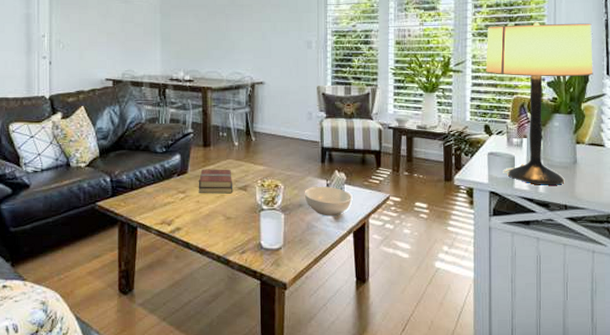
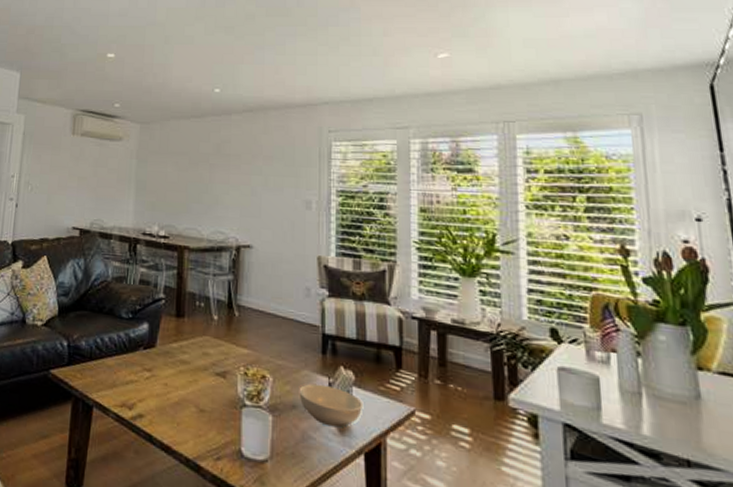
books: present [198,169,233,194] -> none [167,344,210,380]
table lamp: present [486,22,593,185] -> none [547,196,715,428]

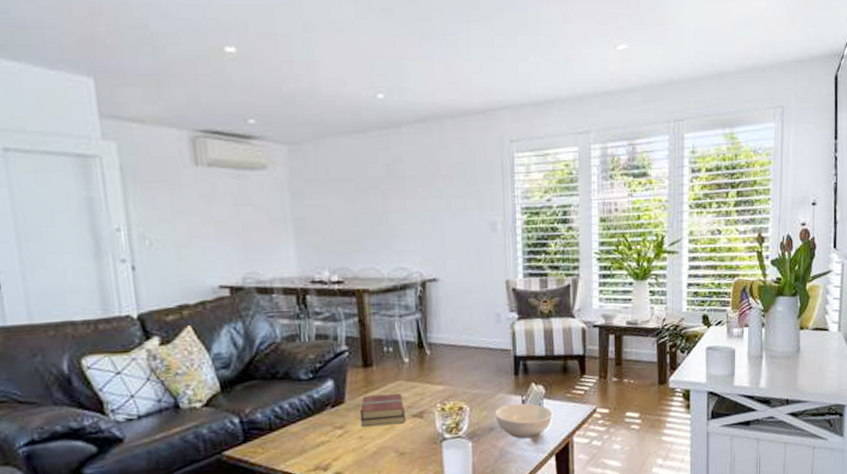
books: none [167,344,210,380] -> present [360,393,407,427]

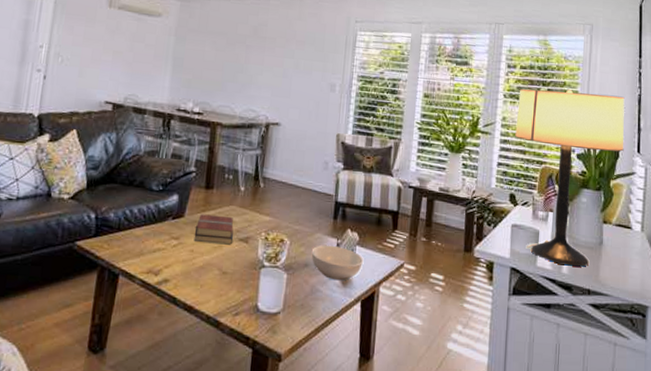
table lamp: none [704,187,820,380] -> present [515,88,625,267]

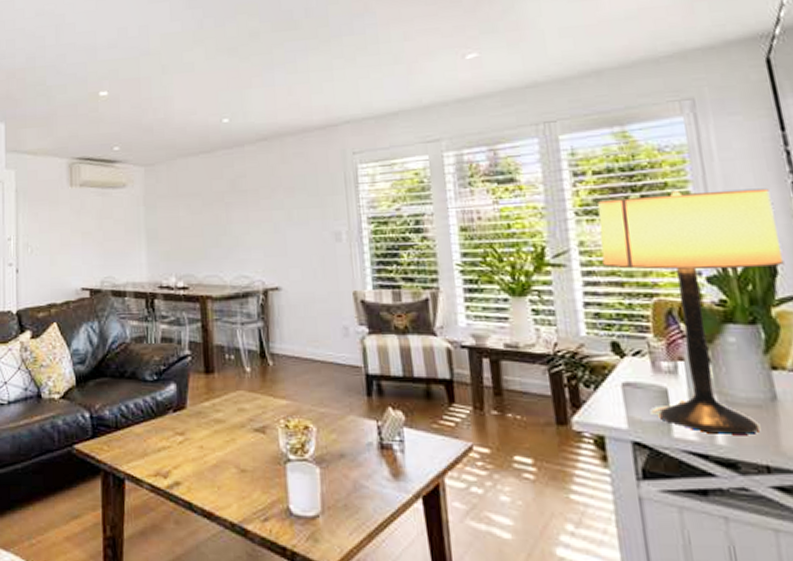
books: present [193,214,234,245] -> none [201,403,248,437]
bowl: present [311,245,364,281] -> none [345,429,417,473]

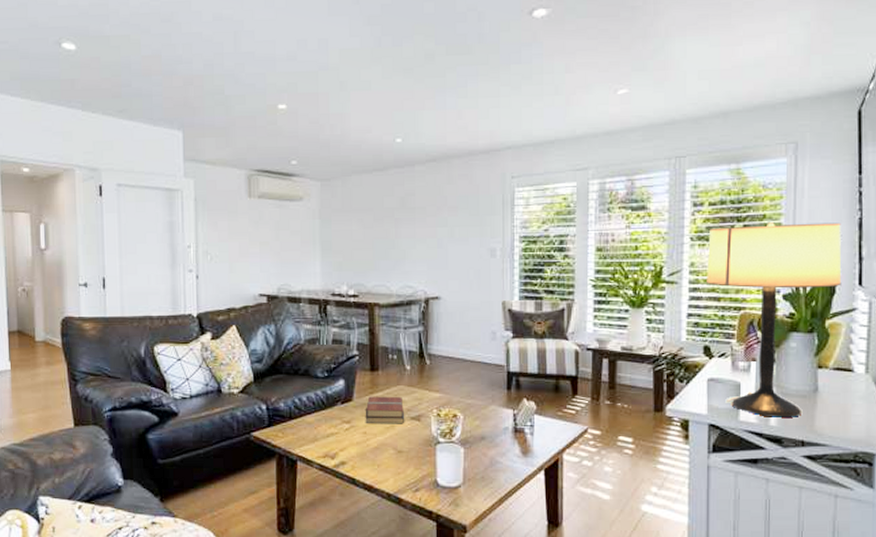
books: none [201,403,248,437] -> present [365,396,405,424]

